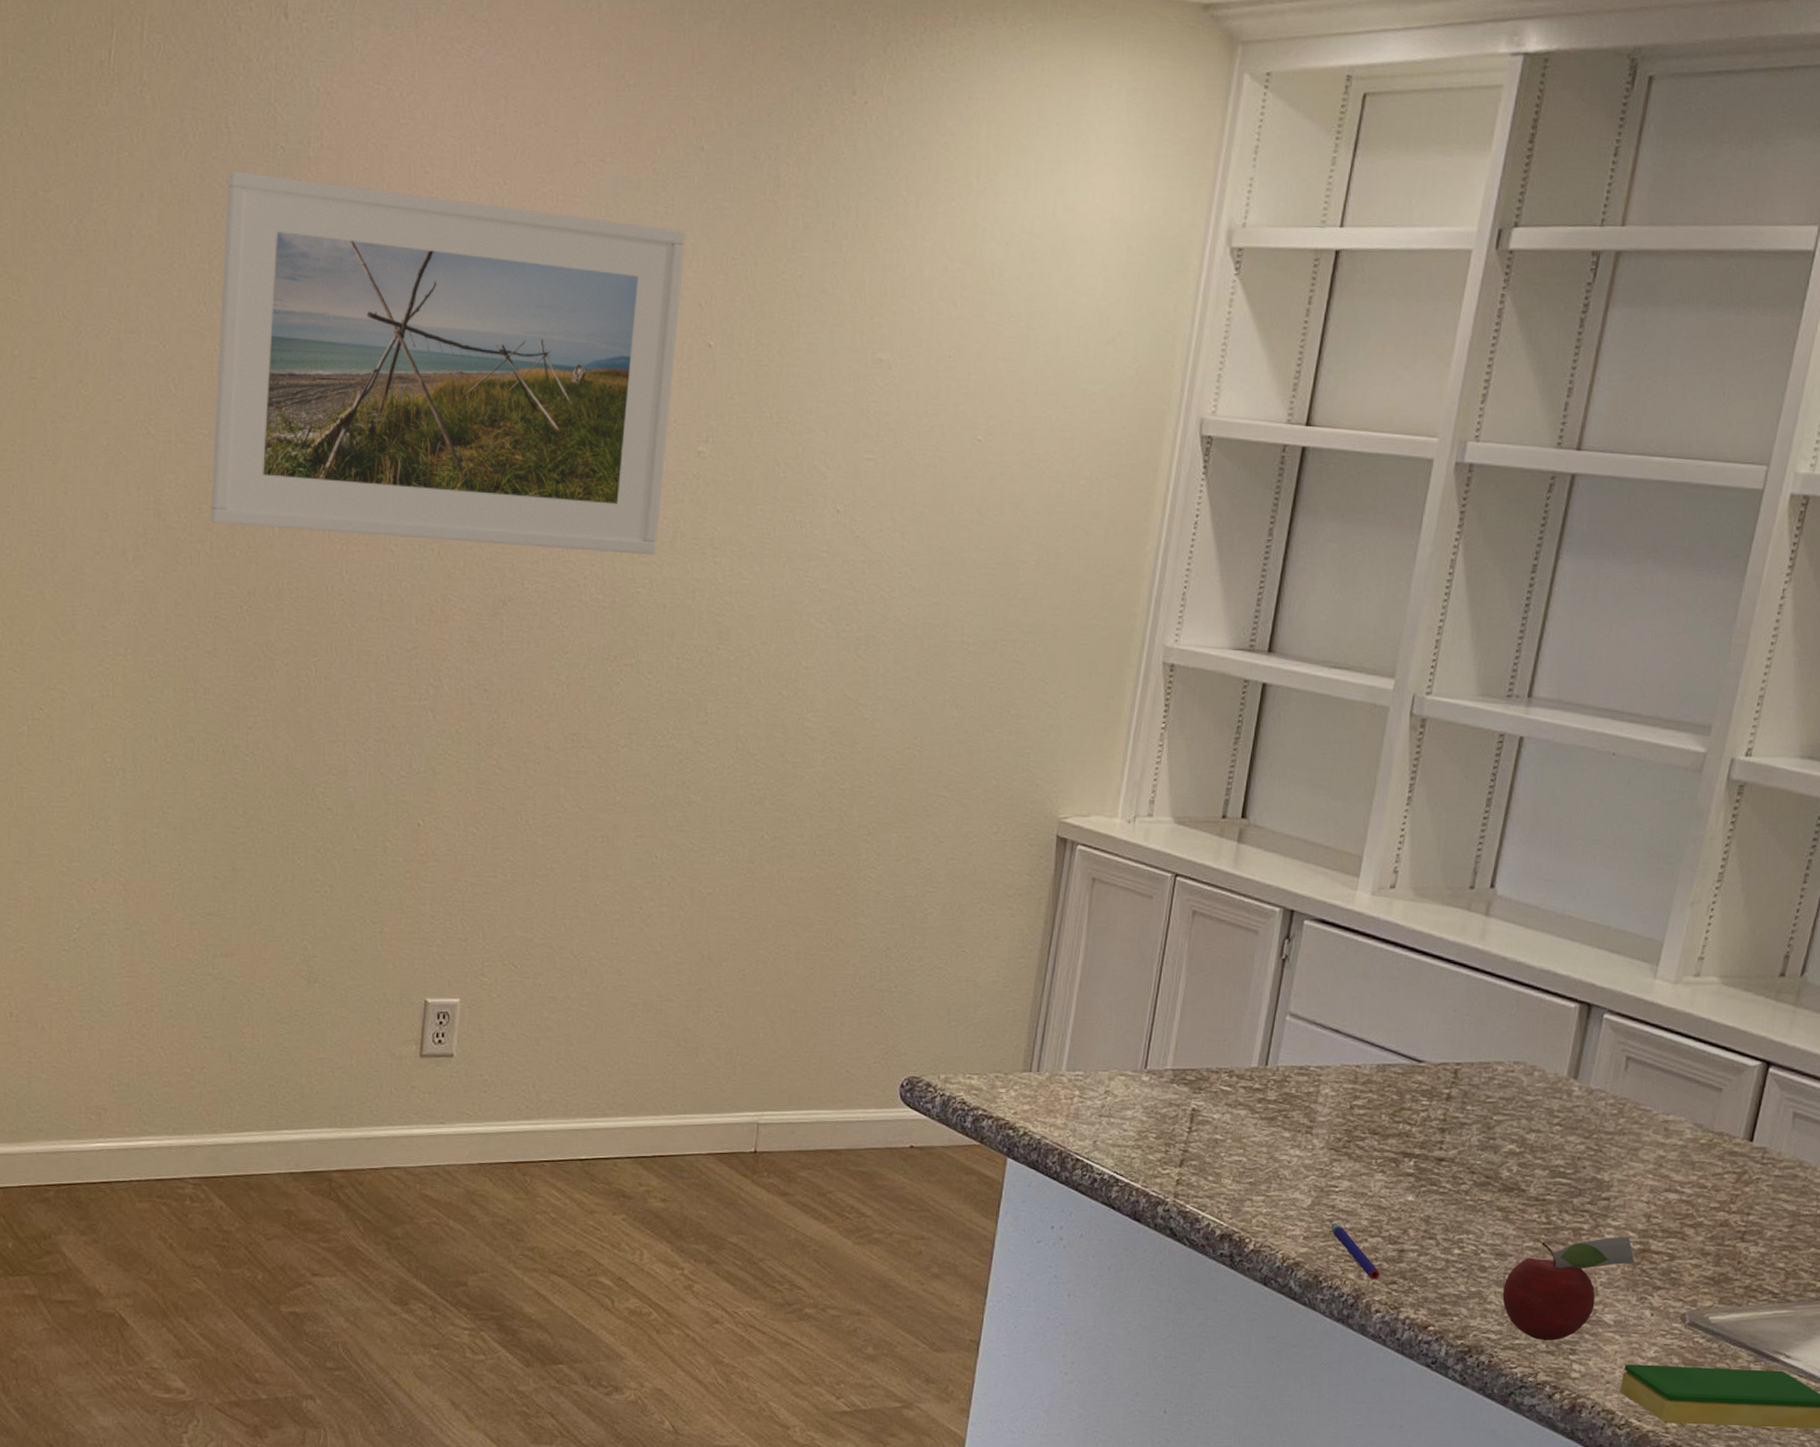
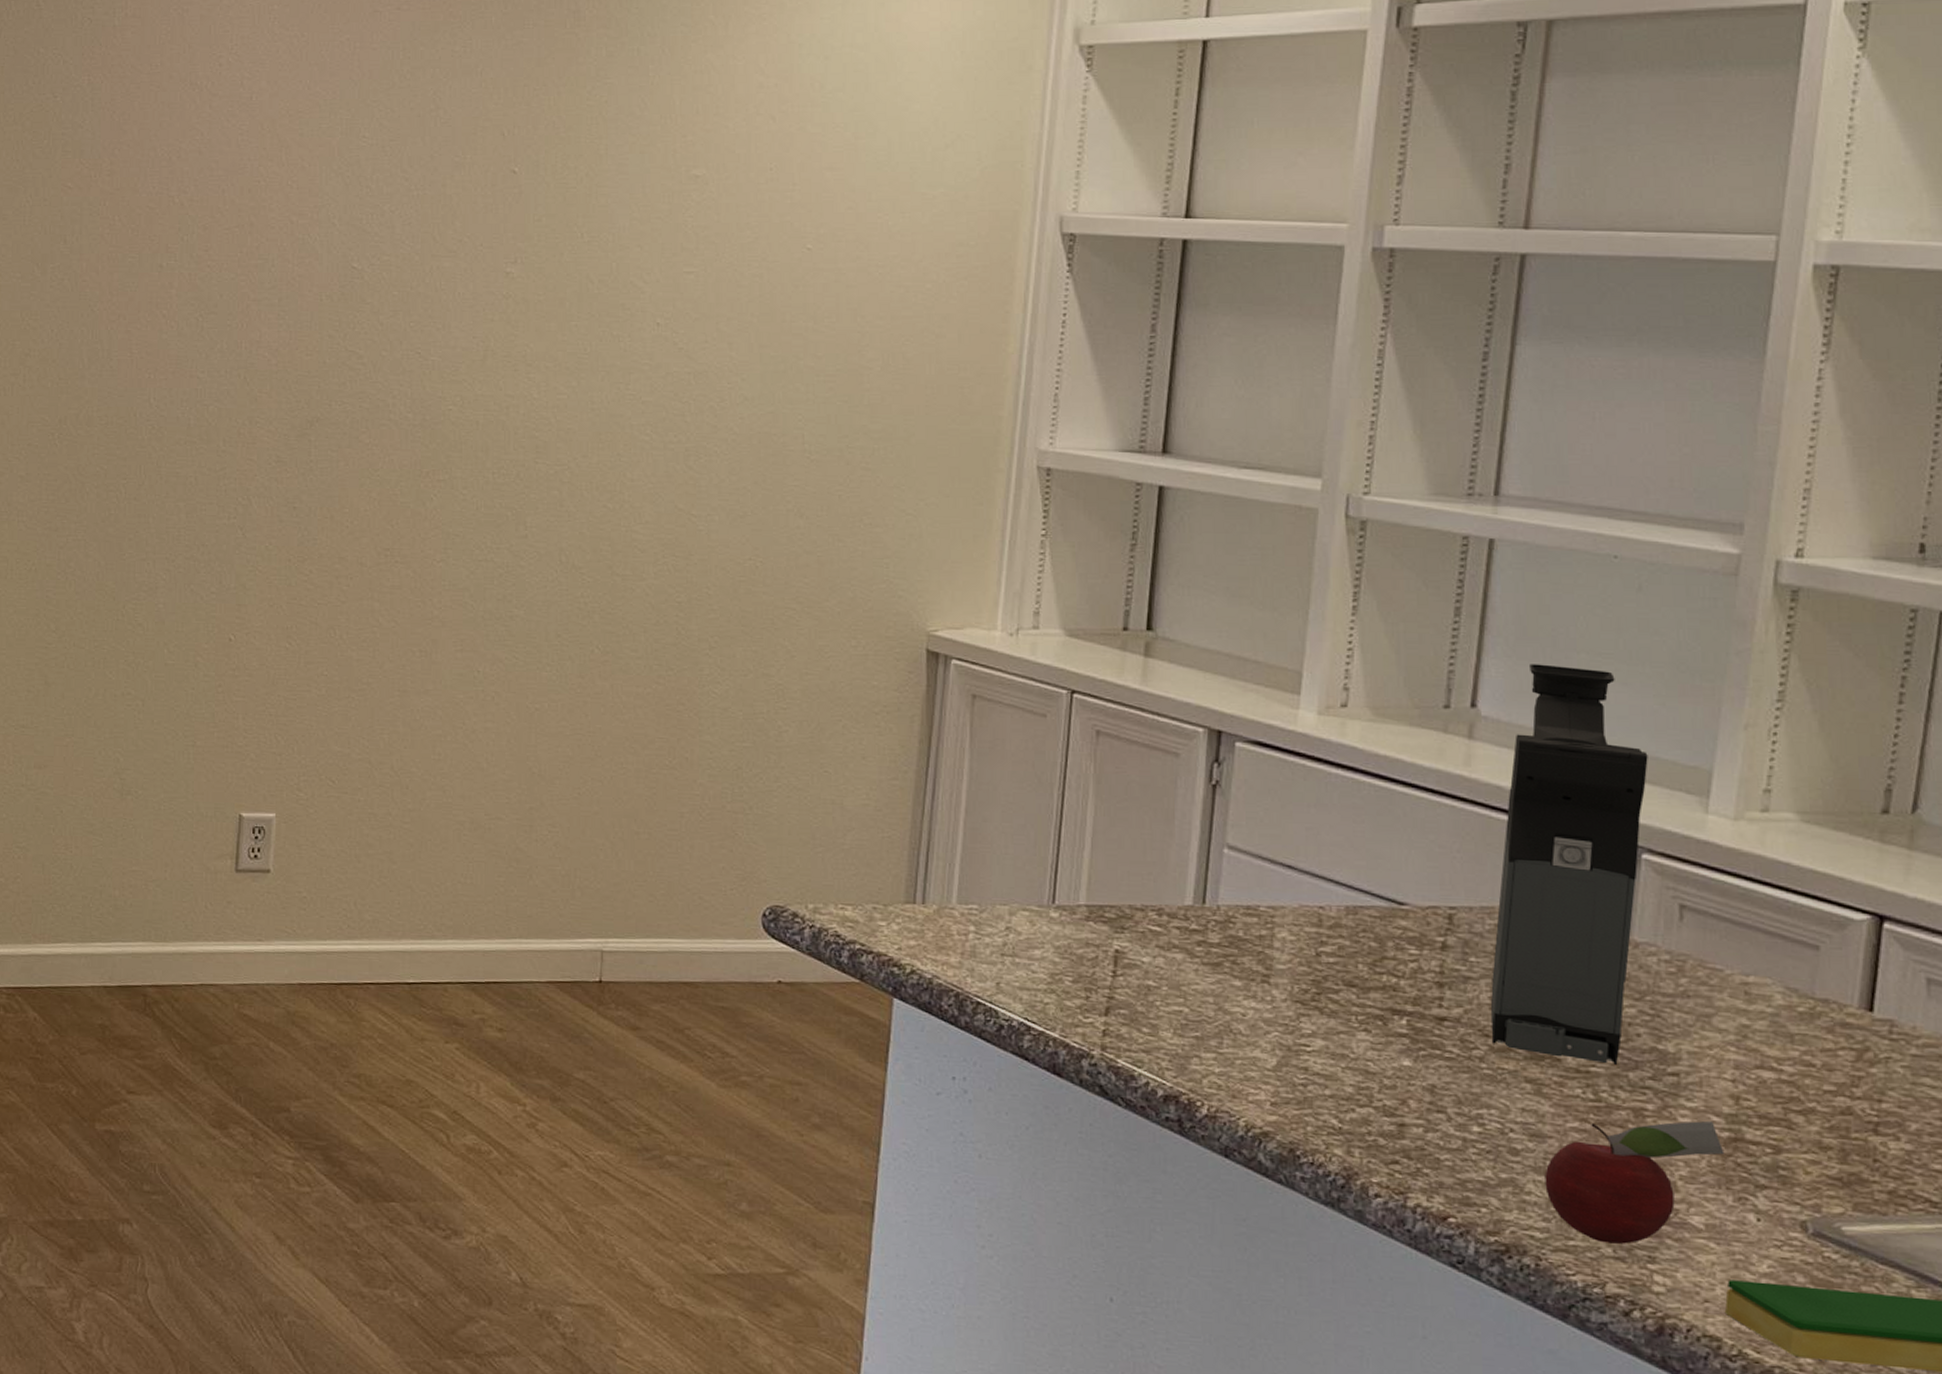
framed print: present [209,170,687,555] -> none [22,42,486,373]
pen: present [1330,1223,1380,1280] -> none [1305,1088,1376,1158]
coffee maker: none [1476,849,1618,1194] -> present [1490,664,1648,1066]

